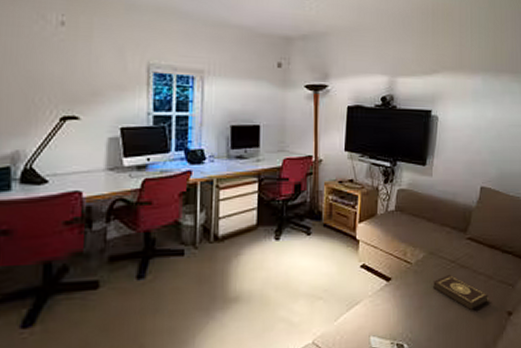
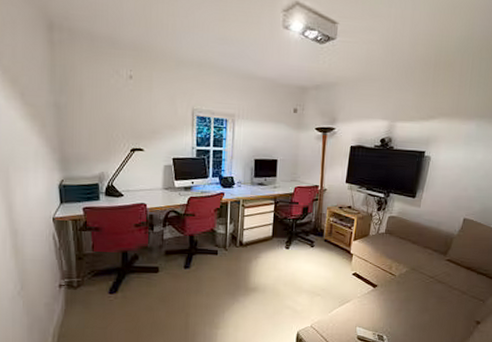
book: present [433,274,488,310] -> none [412,286,460,316]

